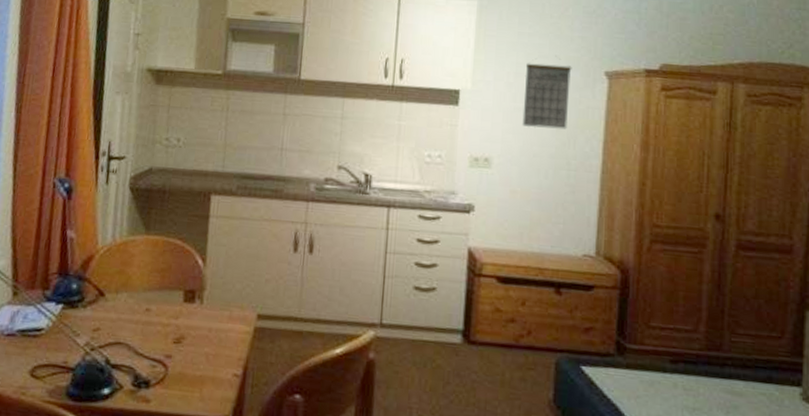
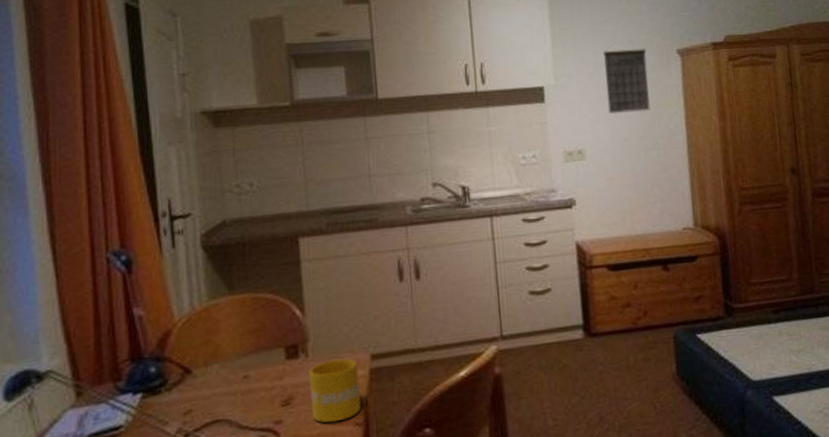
mug: none [198,311,245,369] -> present [308,358,361,423]

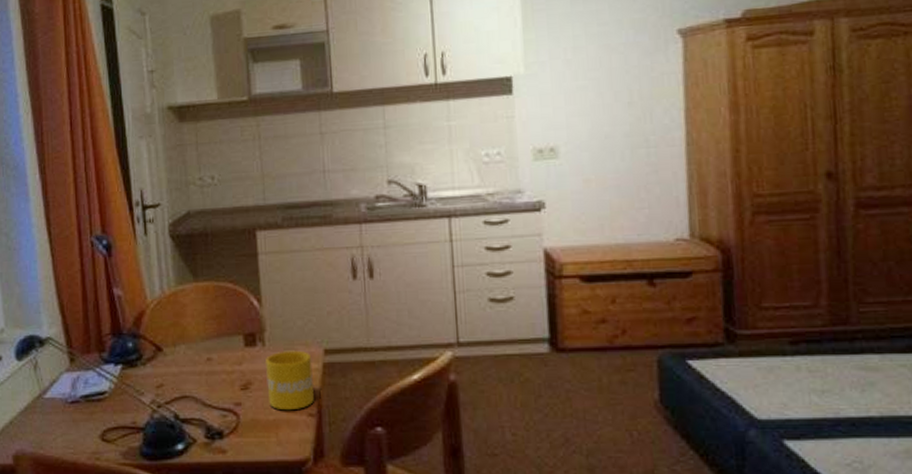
calendar: present [604,48,650,114] -> none [584,29,640,107]

